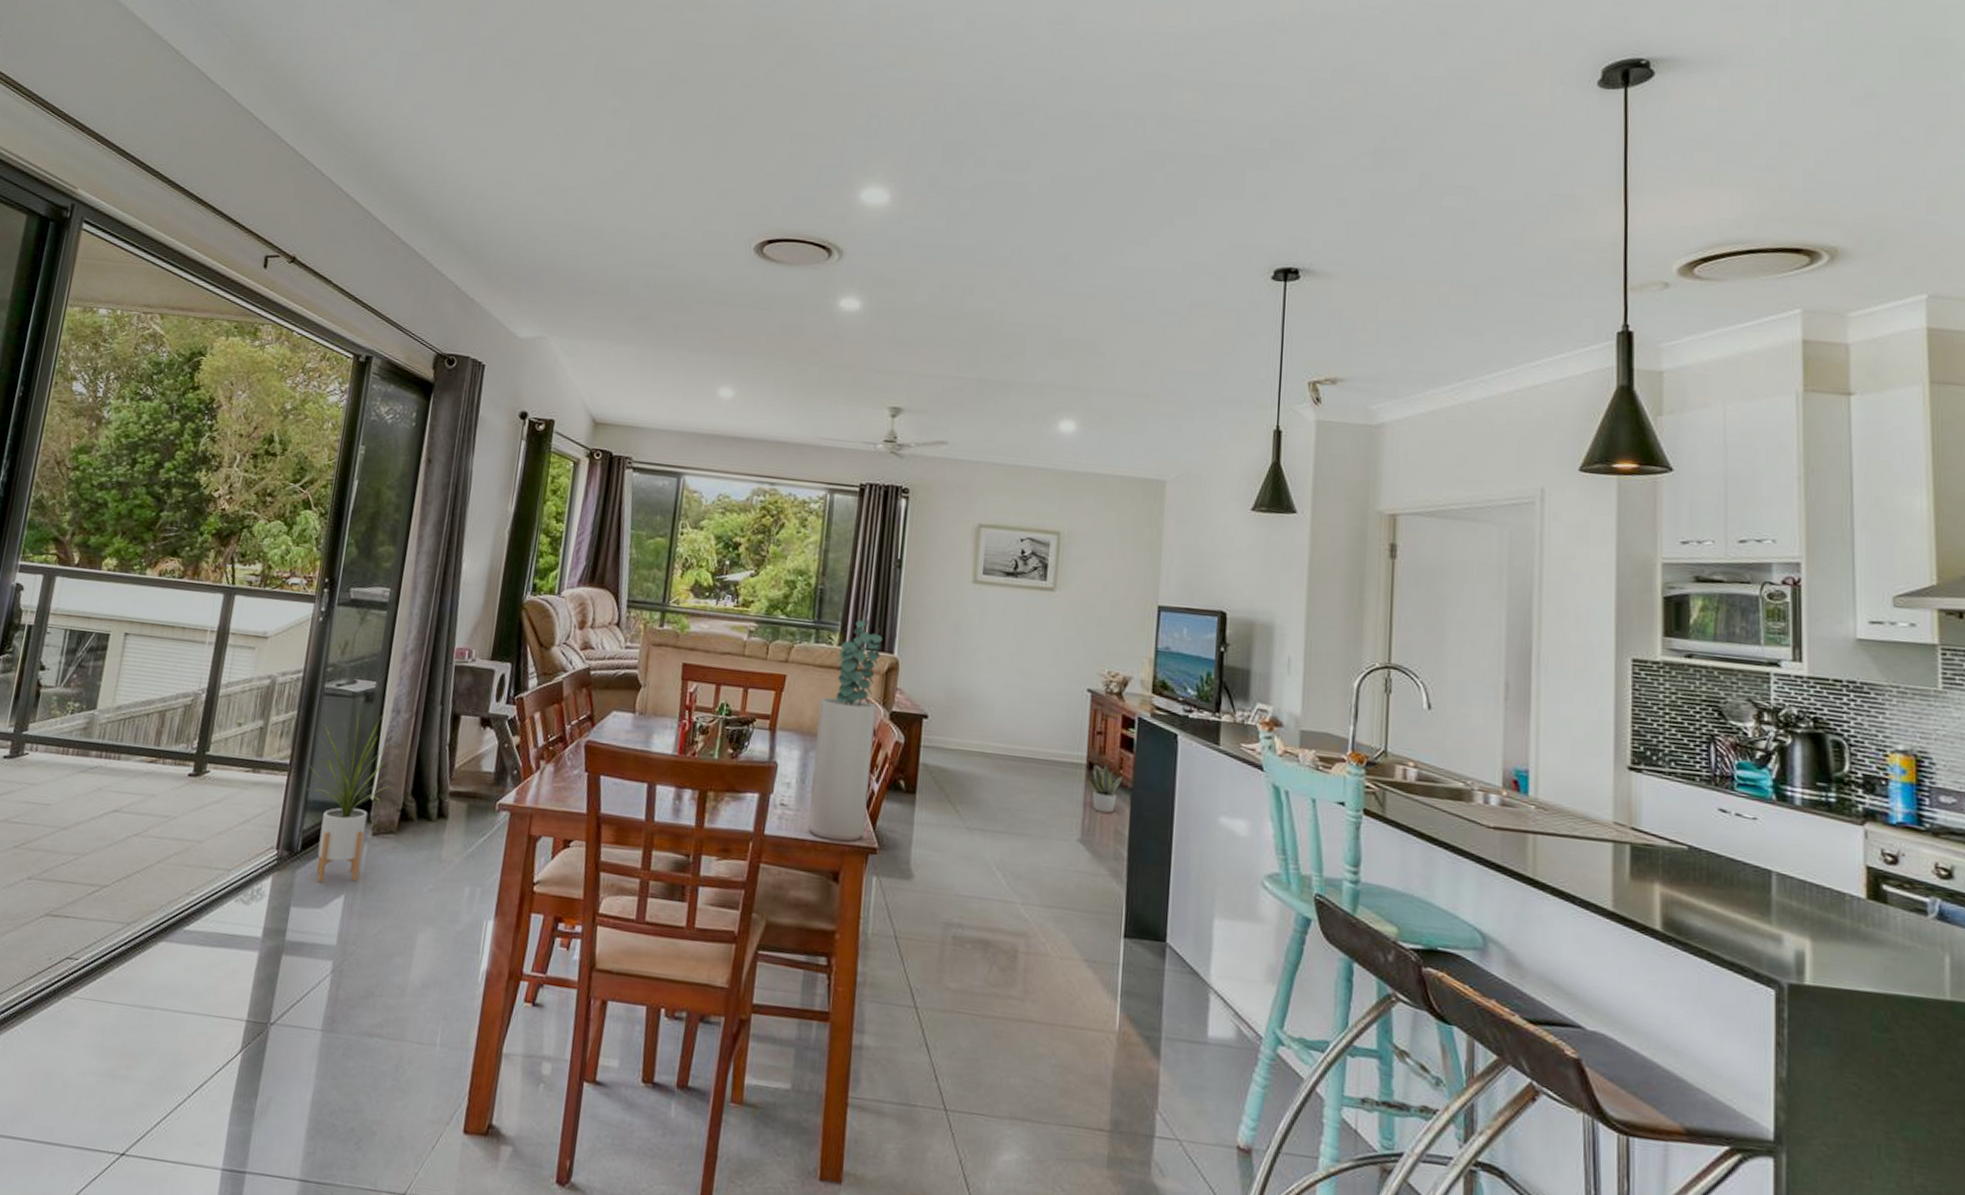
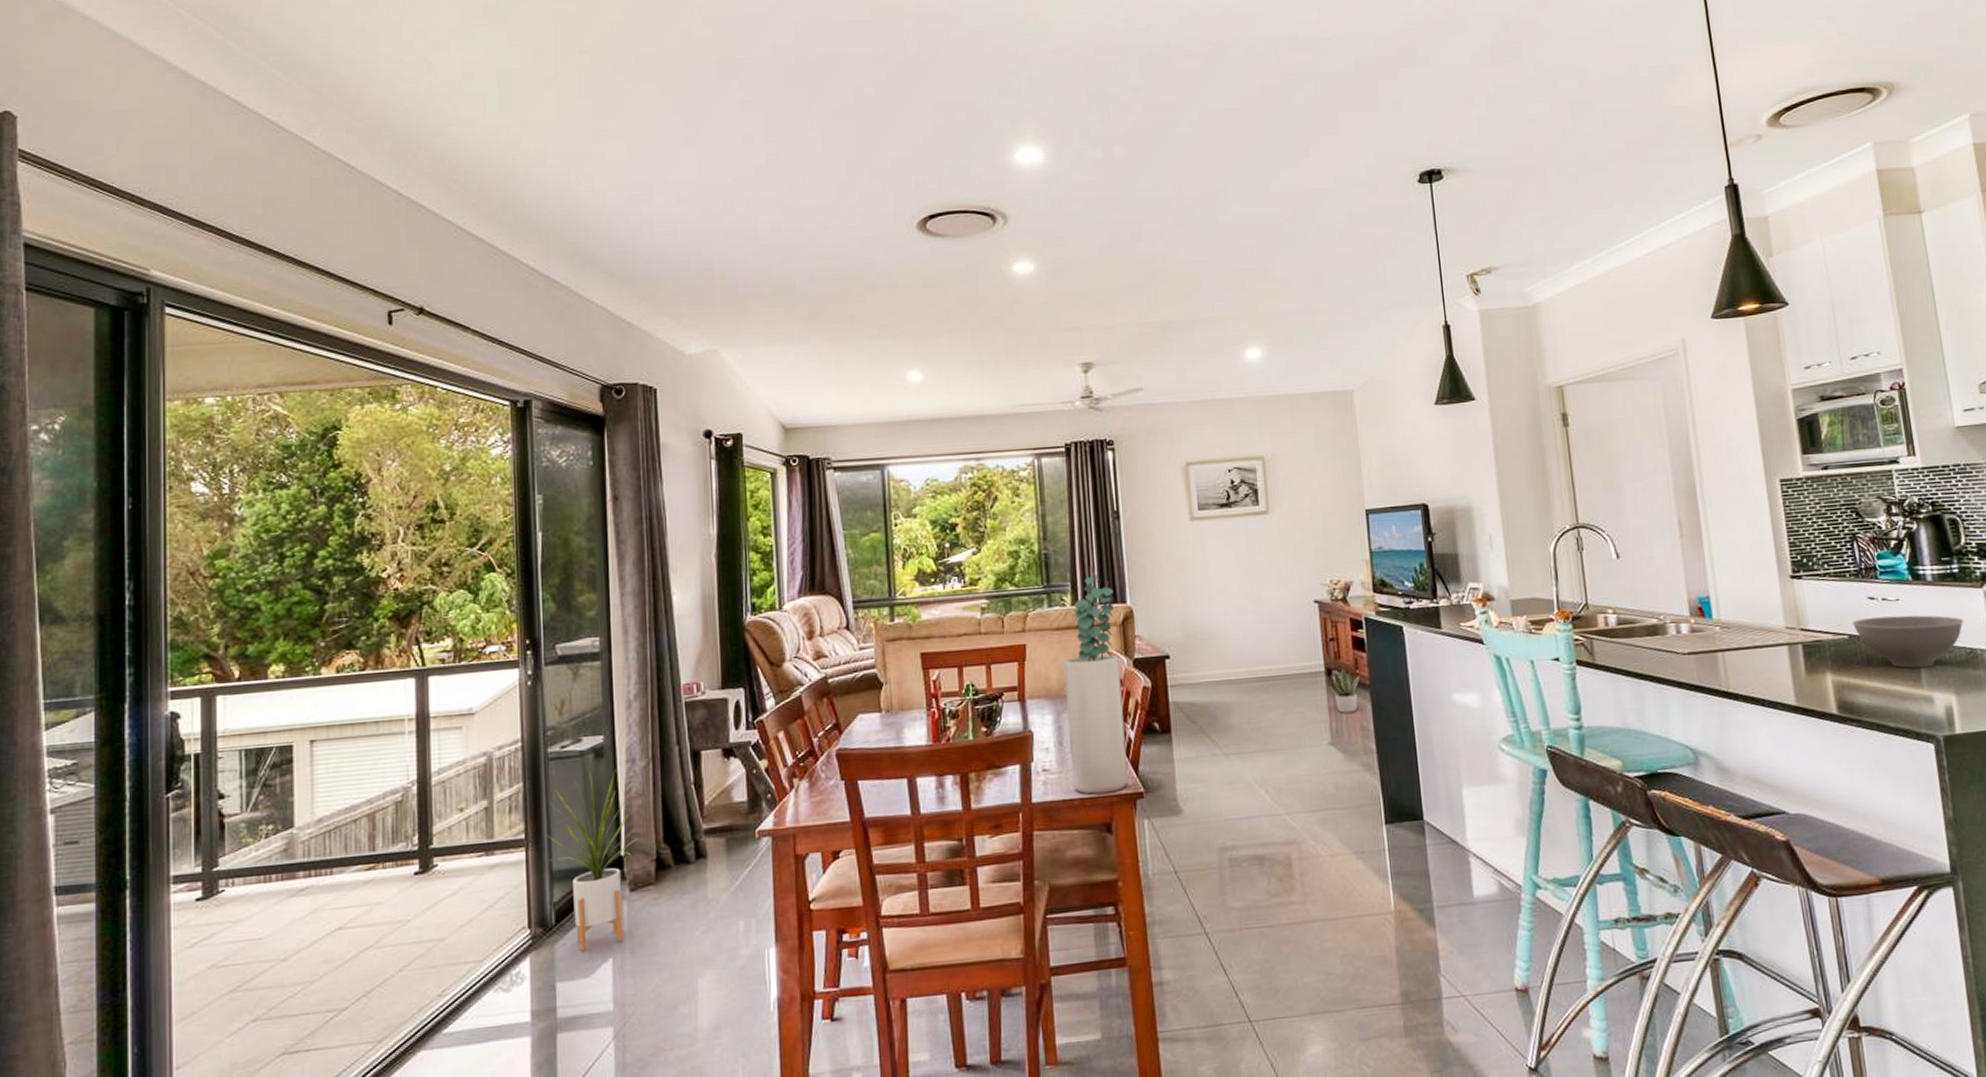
bowl: none [1696,830,1833,903] -> present [1852,615,1964,669]

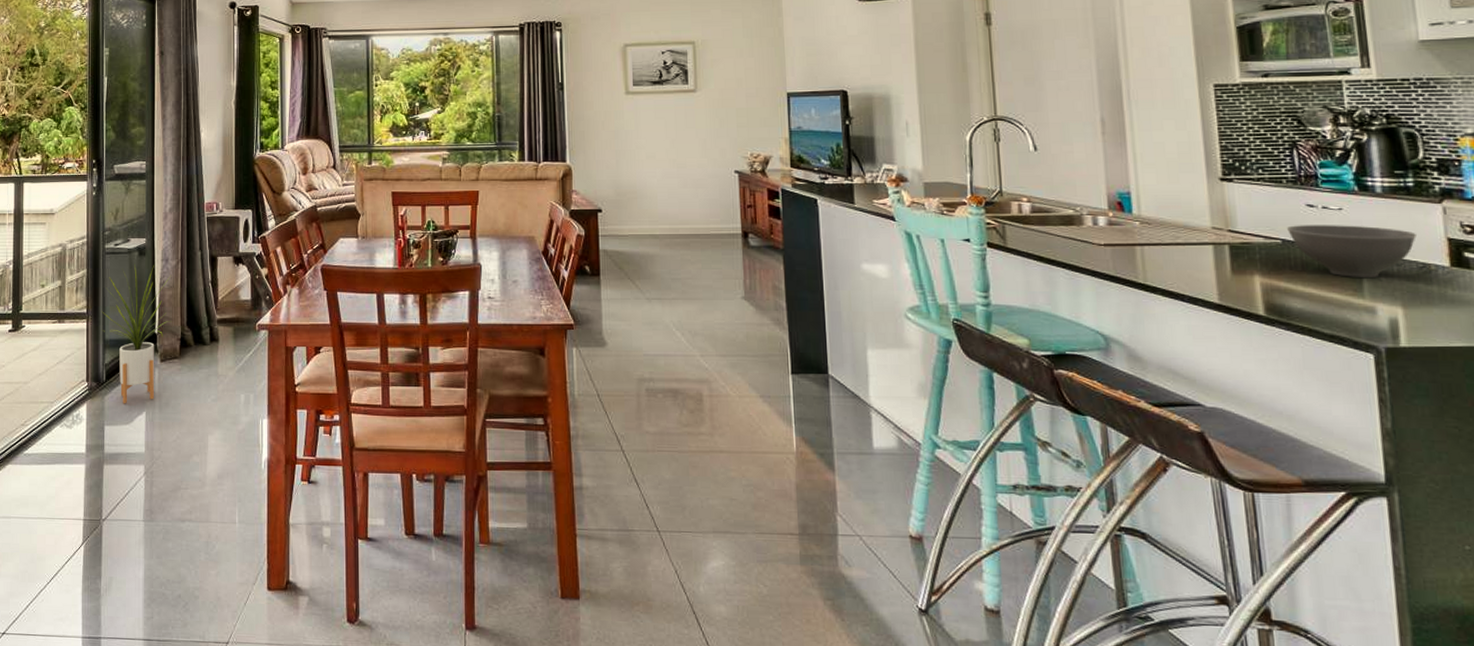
vase: present [1063,566,1128,795] -> none [509,129,561,322]
potted plant: present [1329,667,1361,715] -> none [745,231,775,273]

